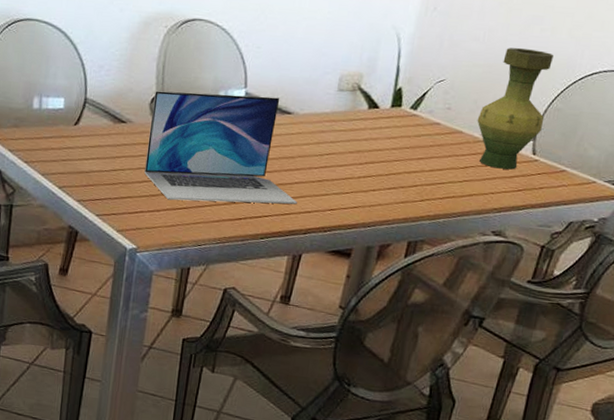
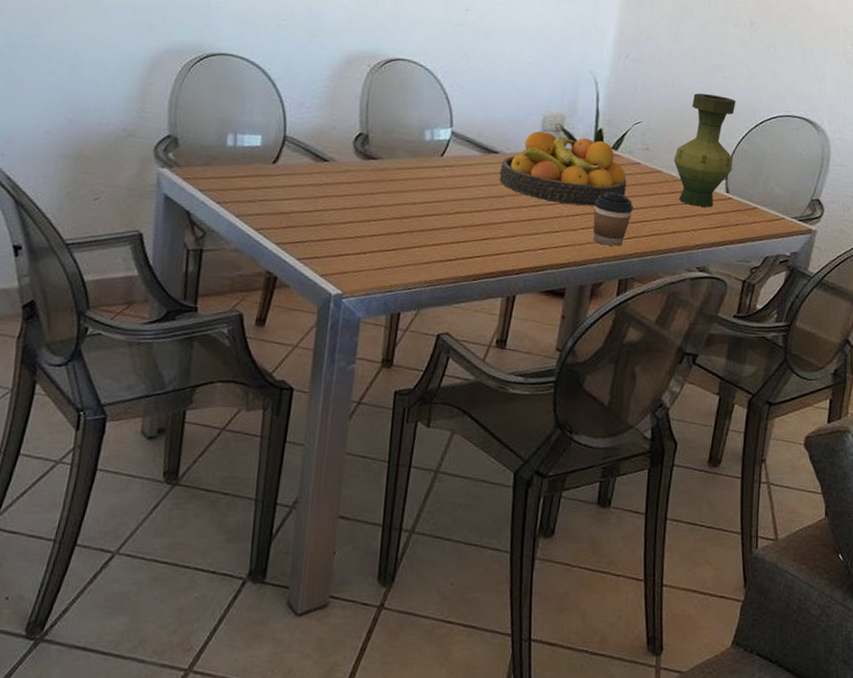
laptop: present [144,90,297,205] -> none [349,129,508,244]
fruit bowl: none [291,91,424,168] -> present [499,131,627,207]
coffee cup: none [384,153,429,208] -> present [593,192,633,246]

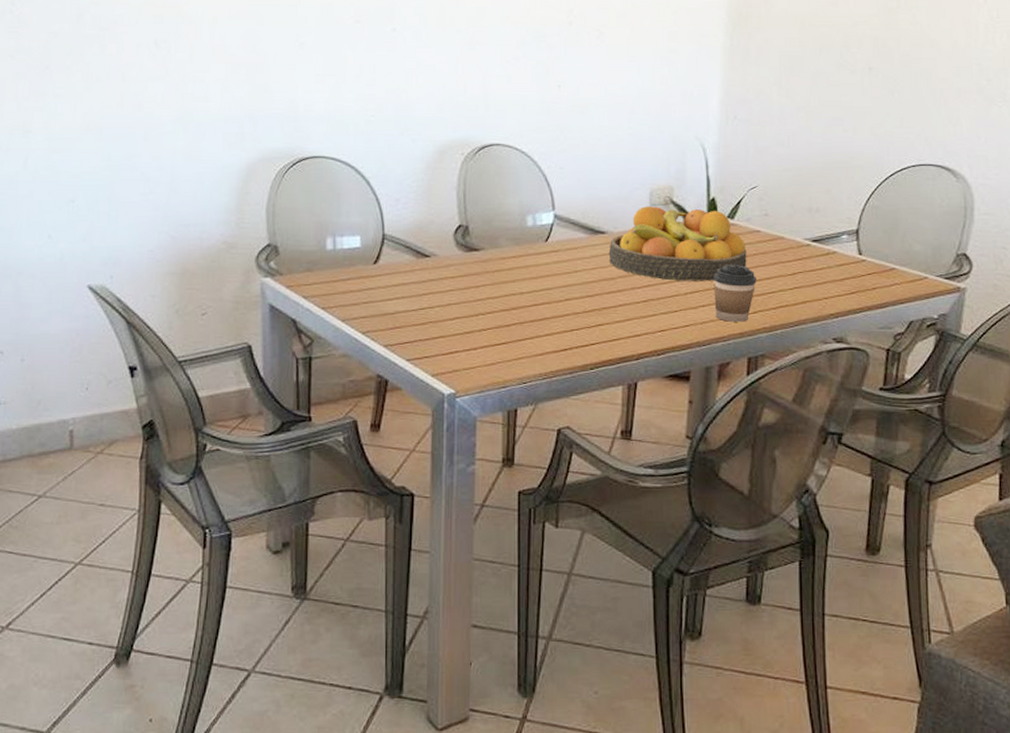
vase: present [673,93,736,207] -> none [796,149,863,272]

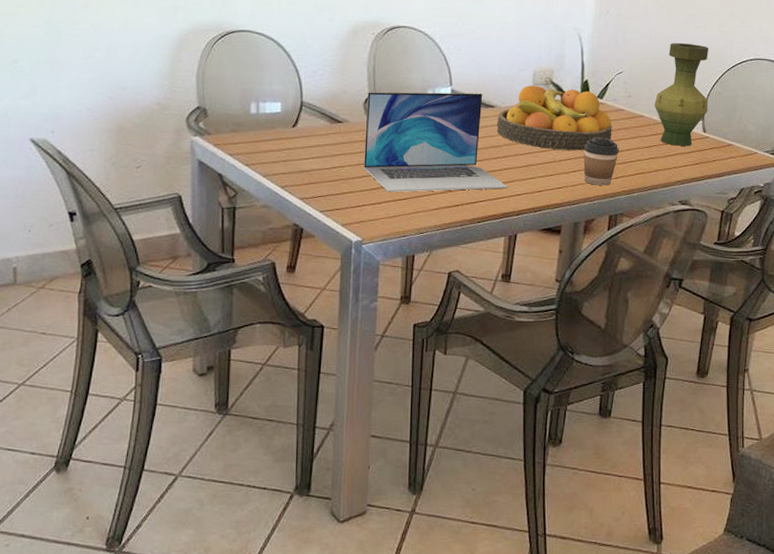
laptop: none [456,217,624,336] -> present [364,92,508,193]
vase: none [796,149,863,272] -> present [654,42,708,146]

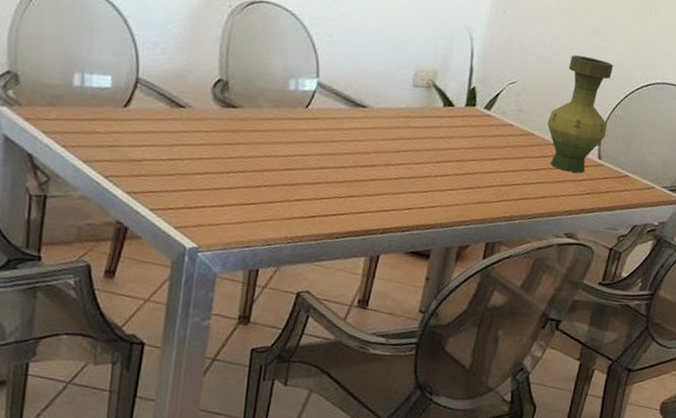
laptop: present [364,92,508,193] -> none [206,74,374,203]
fruit bowl: present [496,85,612,151] -> none [366,86,498,168]
coffee cup: present [583,137,619,186] -> none [461,153,504,209]

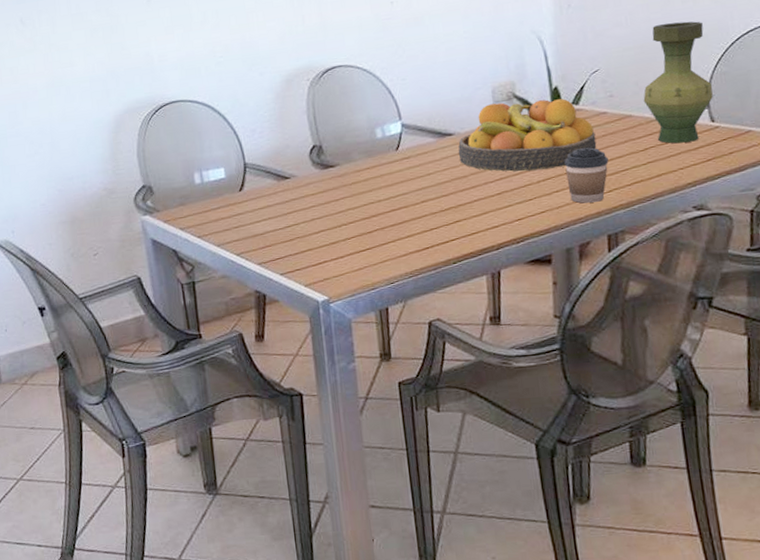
fruit bowl: none [366,86,498,168] -> present [458,99,597,172]
coffee cup: none [461,153,504,209] -> present [564,147,609,204]

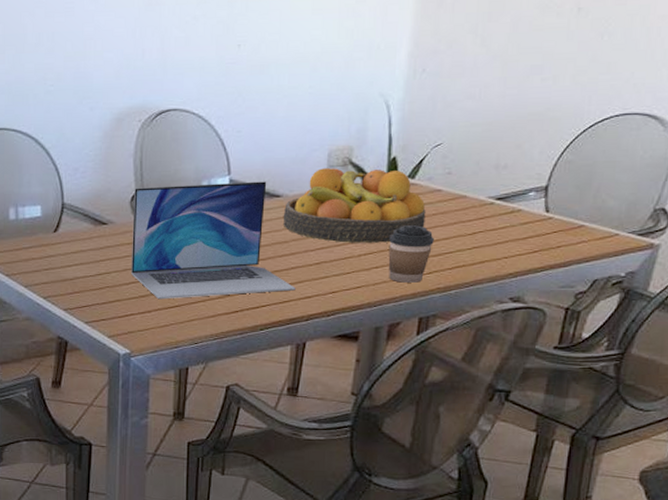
laptop: none [311,122,482,245] -> present [131,181,296,300]
vase: present [643,21,713,144] -> none [481,100,558,231]

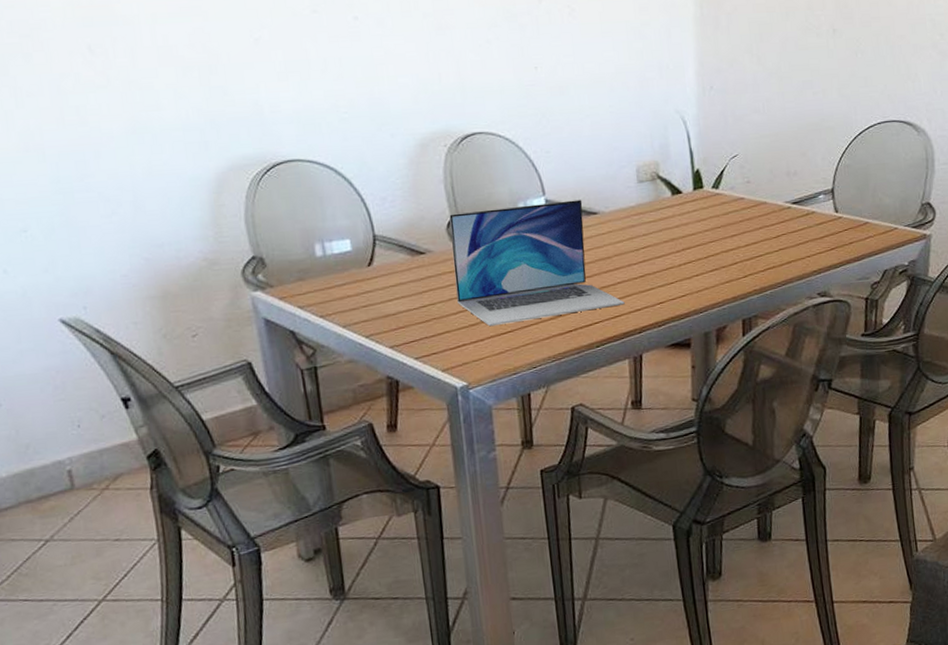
fruit bowl: present [283,168,426,243] -> none [602,182,734,255]
coffee cup: present [388,225,434,283] -> none [704,232,745,288]

